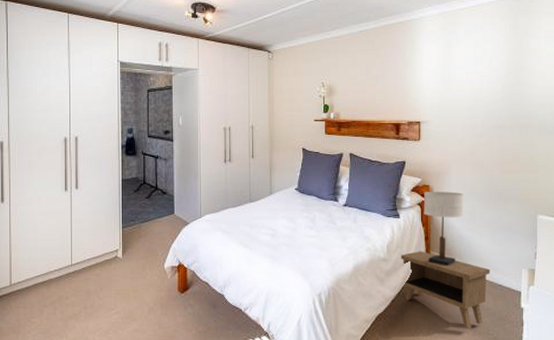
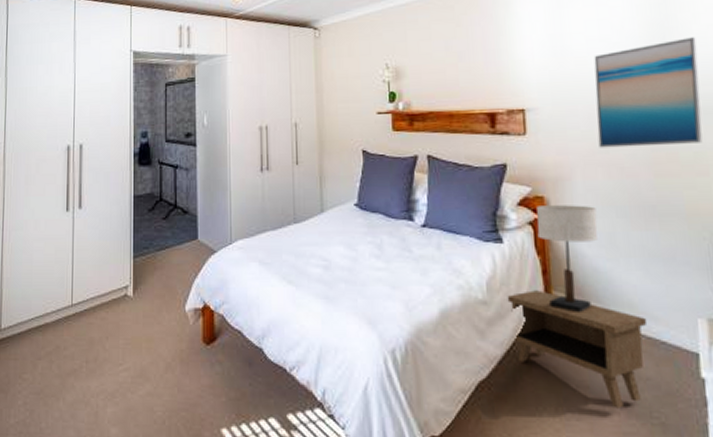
wall art: none [468,74,538,152] -> present [594,37,703,148]

